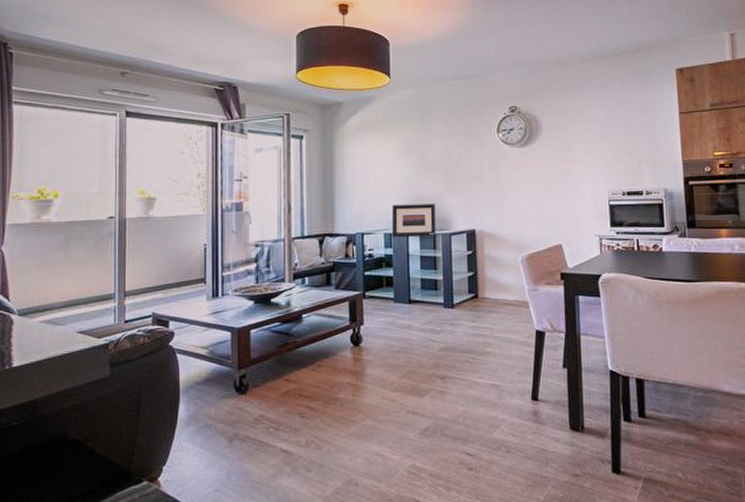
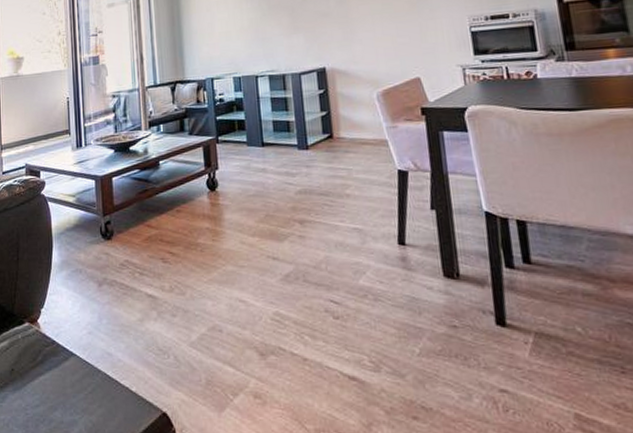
picture frame: present [391,203,436,238] -> none [239,44,285,81]

